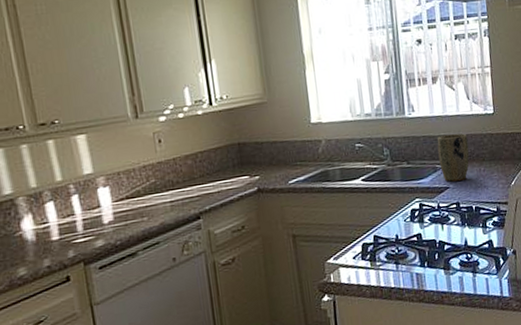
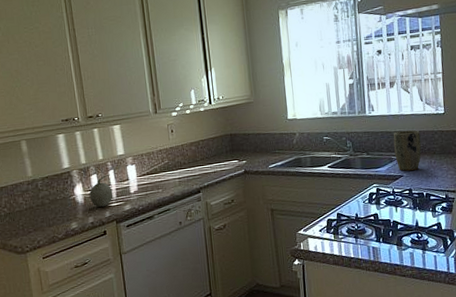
fruit: none [43,199,79,245] -> present [89,173,113,207]

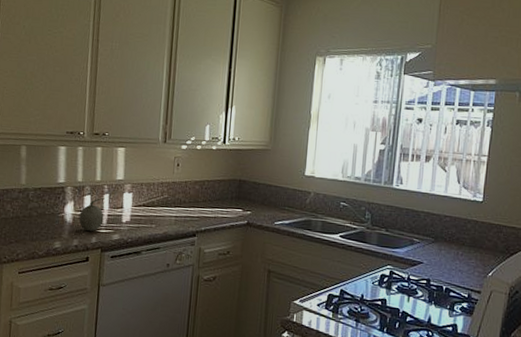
plant pot: present [393,130,422,171] -> none [417,211,451,259]

